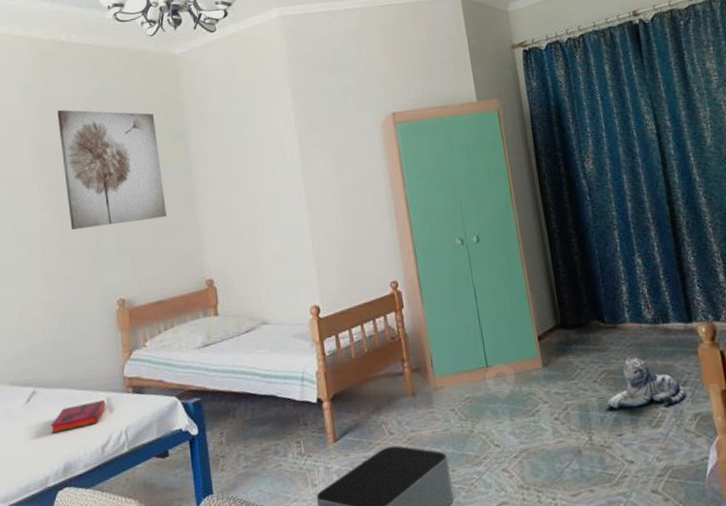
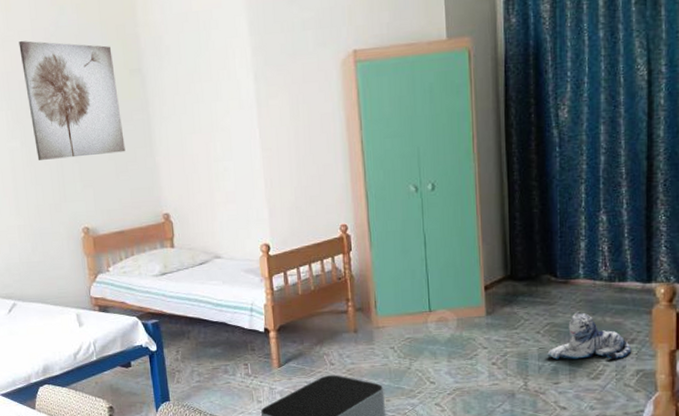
hardback book: present [51,399,106,434] -> none [30,315,76,340]

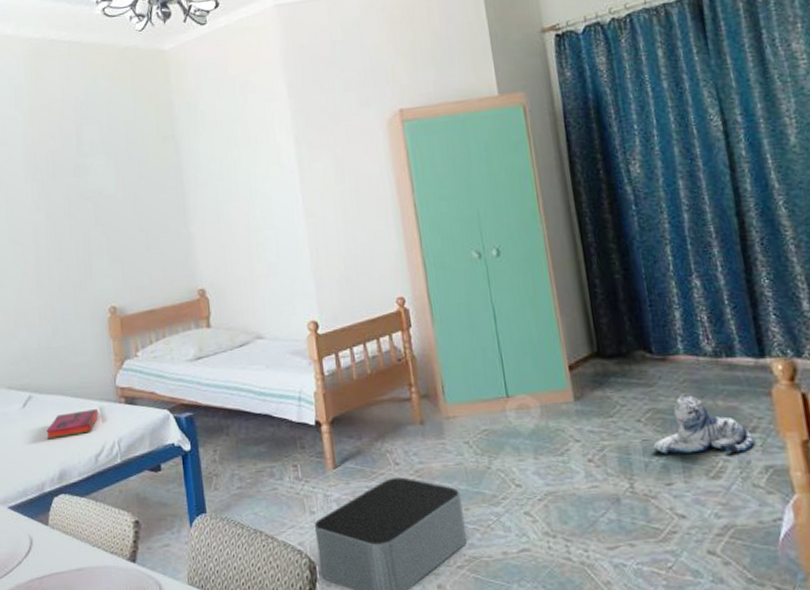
wall art: present [19,40,125,160] -> none [48,110,157,234]
hardback book: none [30,315,76,340] -> present [46,408,99,440]

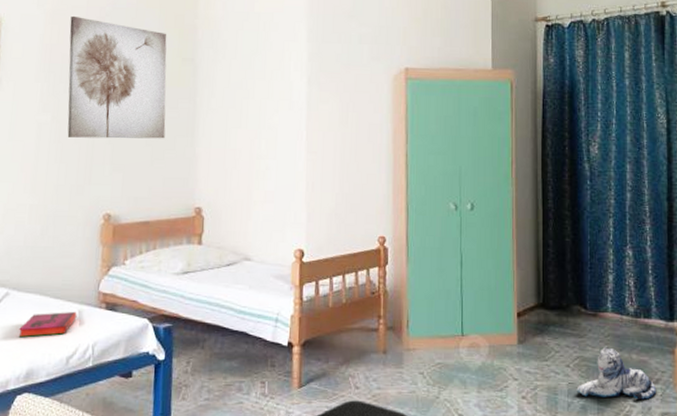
wall art: none [48,110,157,234] -> present [67,15,167,139]

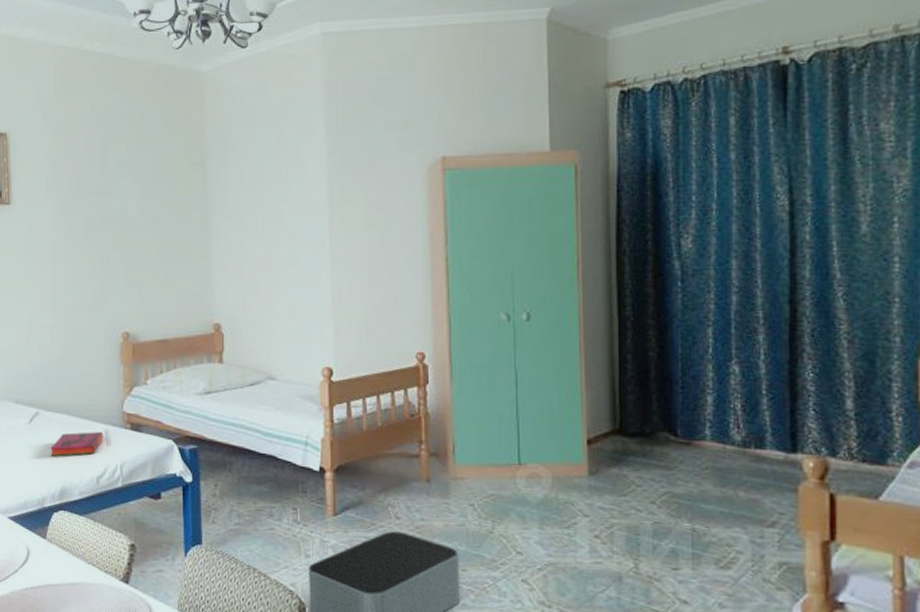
wall art: present [67,15,167,139] -> none [75,125,178,254]
plush toy: present [576,346,657,400] -> none [664,480,772,546]

